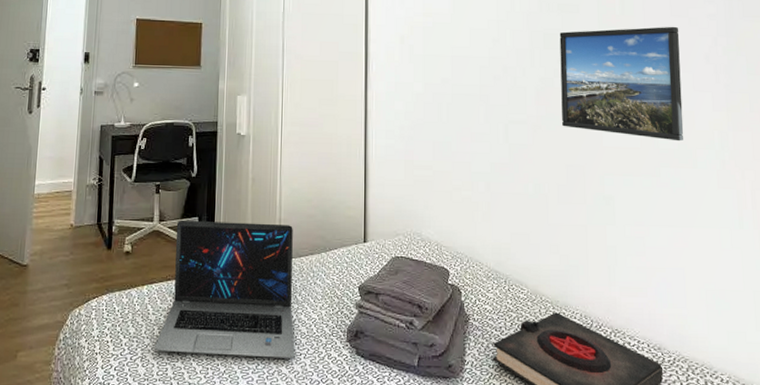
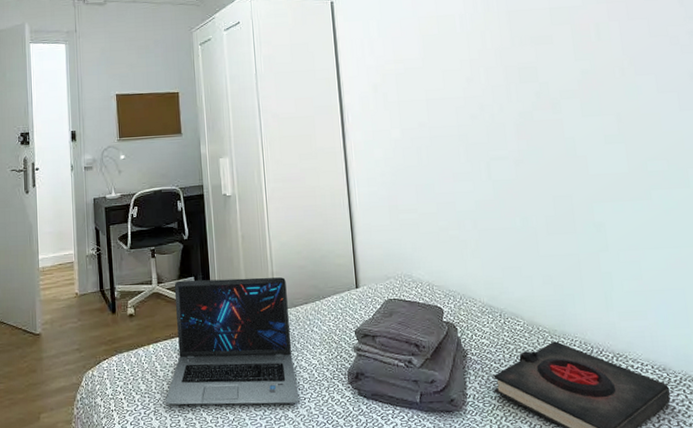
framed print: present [559,26,684,142] -> none [534,46,673,163]

